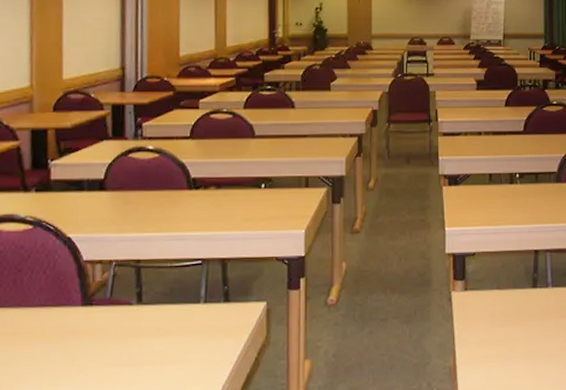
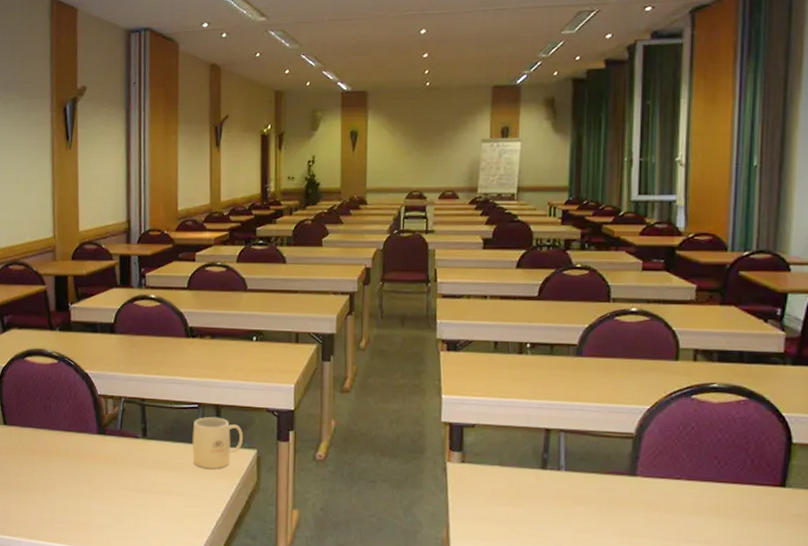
mug: none [195,271,252,329] -> present [192,416,244,469]

